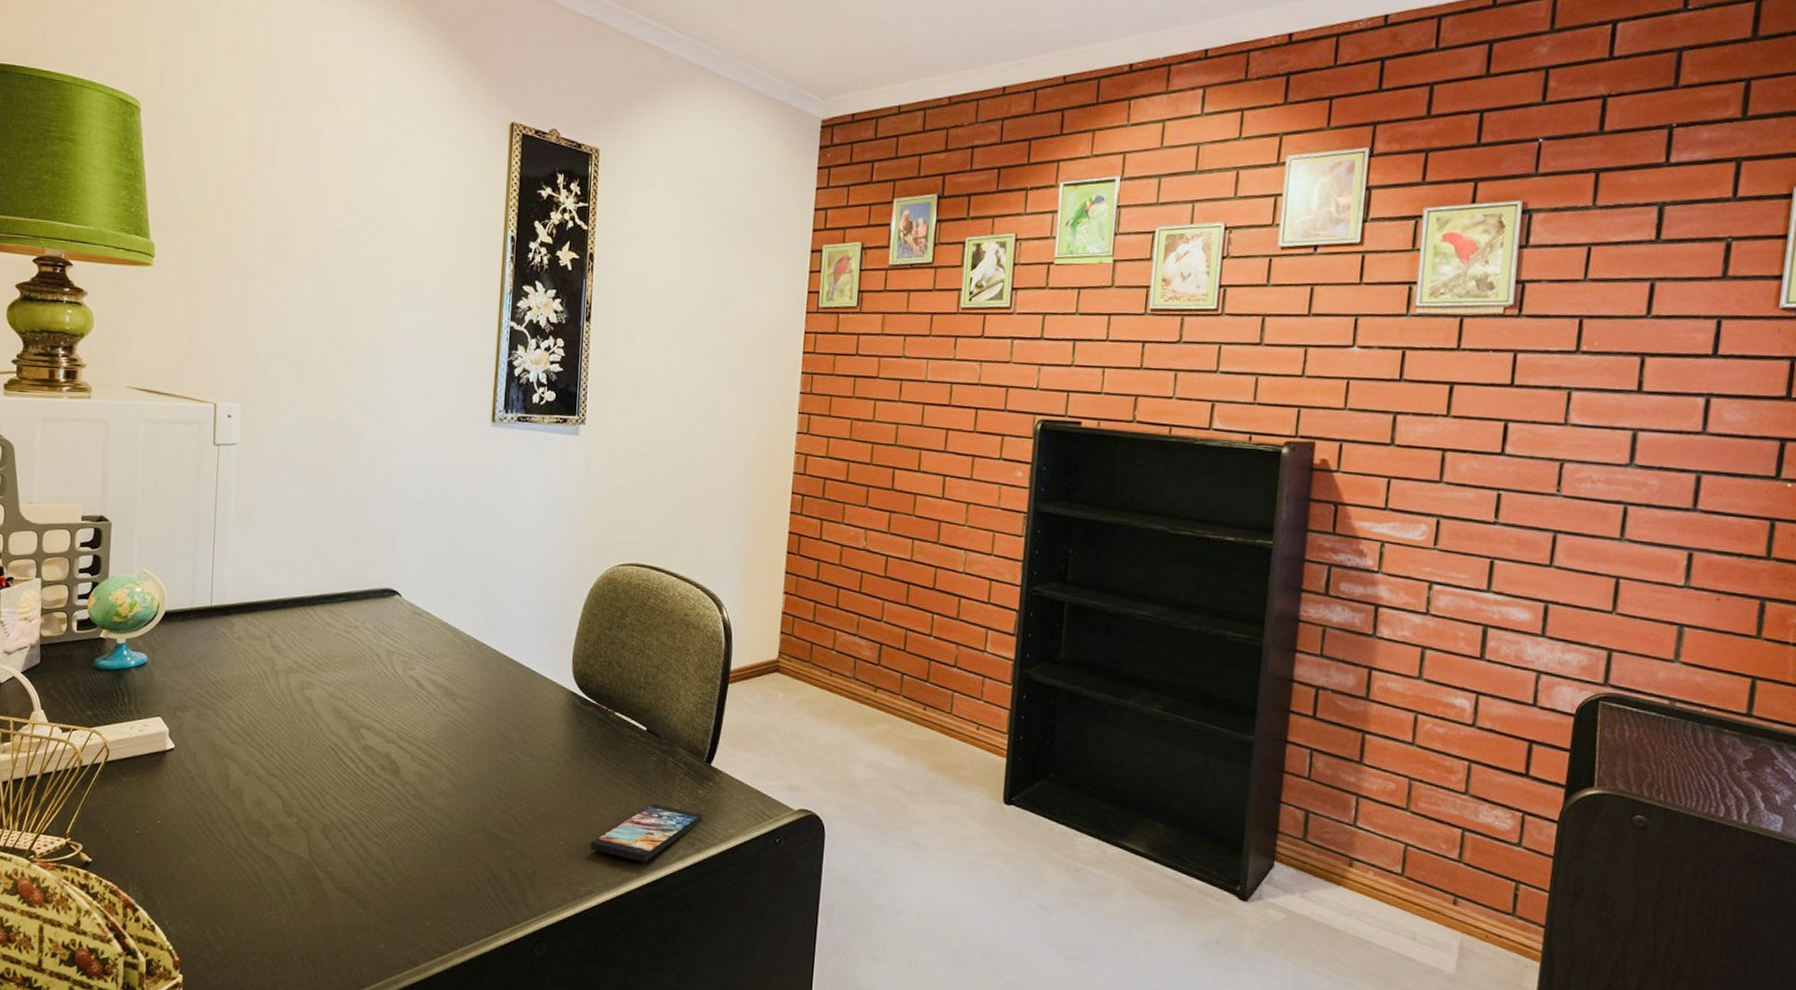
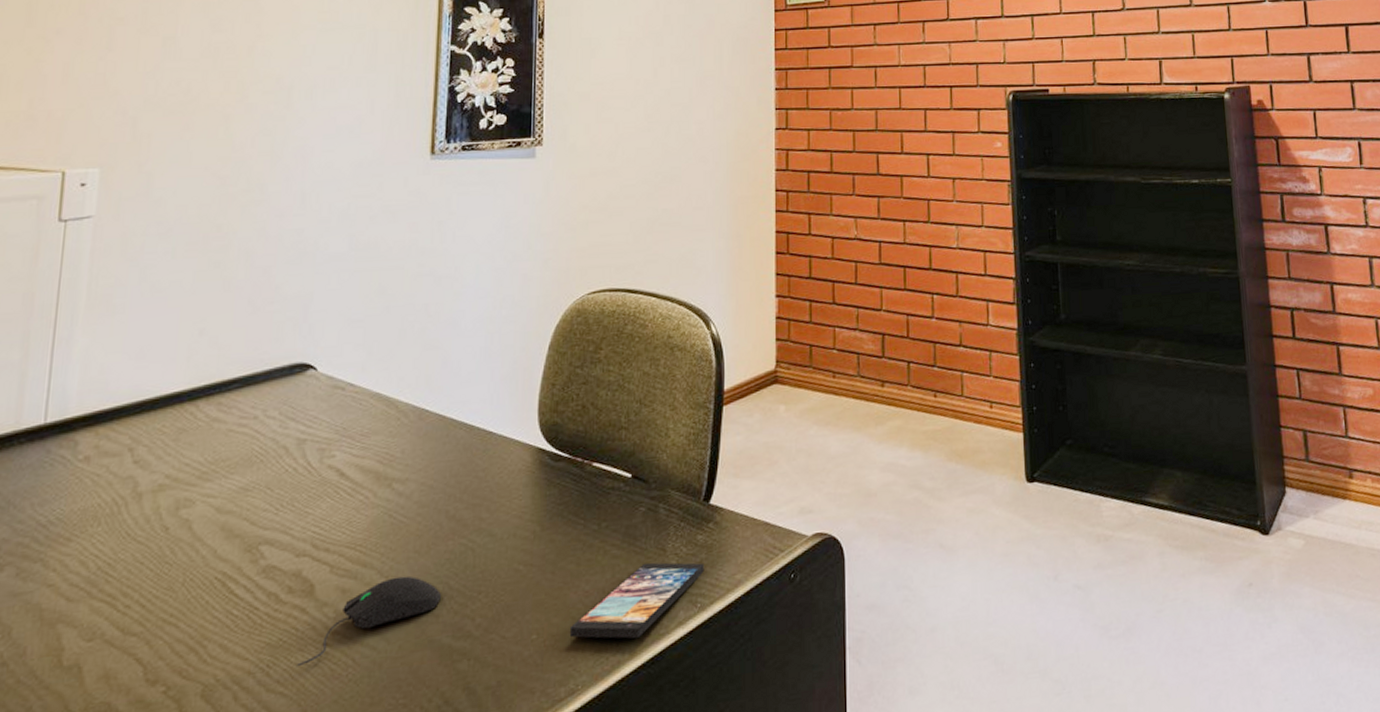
computer mouse: none [386,773,492,826] -> present [296,575,441,667]

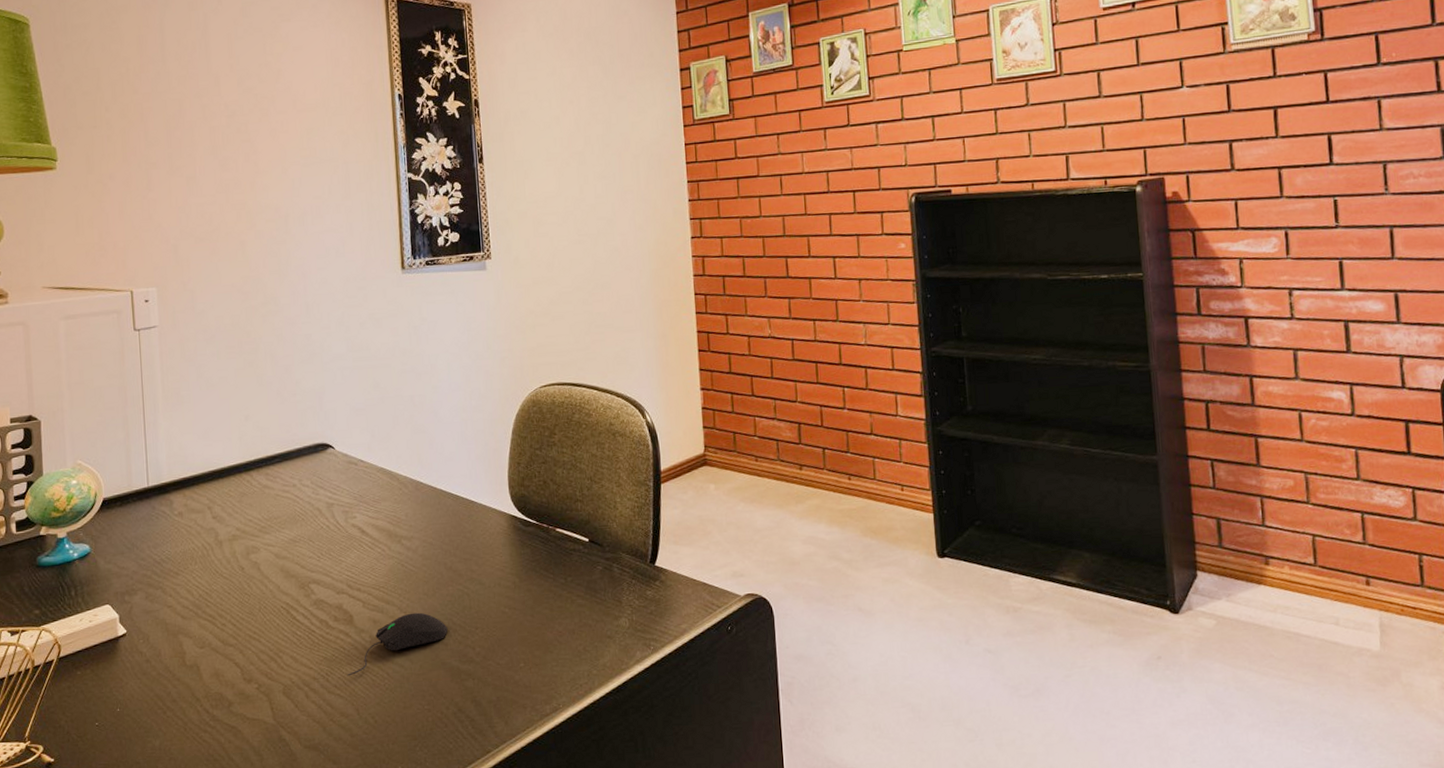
smartphone: present [569,562,705,639] -> none [549,611,655,672]

